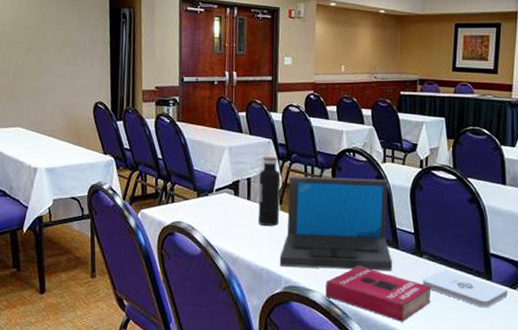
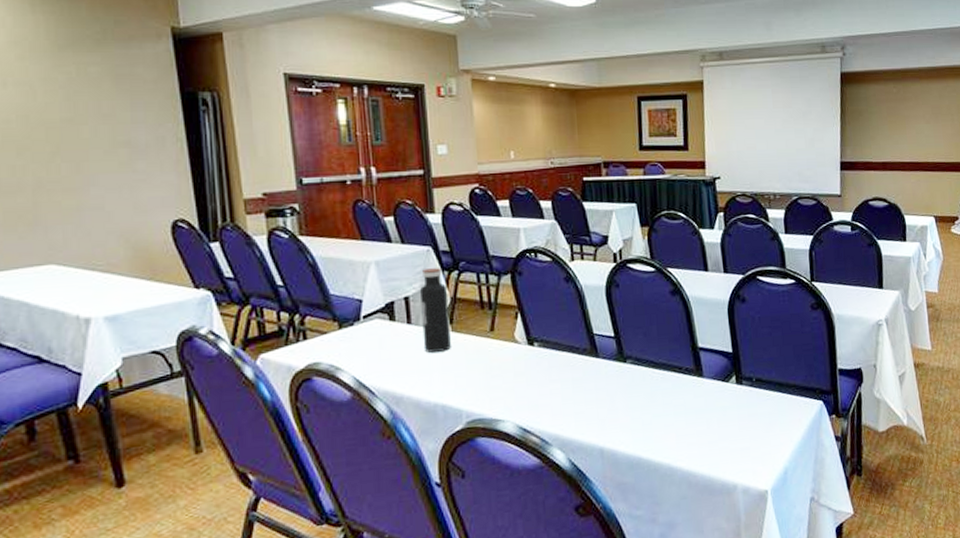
laptop: present [279,175,393,271] -> none [456,279,594,398]
book: present [325,266,432,322] -> none [517,383,641,439]
notepad: present [422,270,508,308] -> none [628,372,721,408]

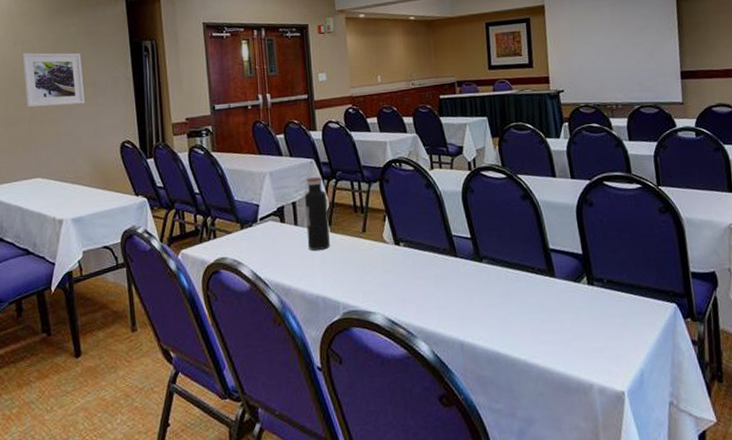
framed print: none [15,97,116,172] -> present [21,52,85,108]

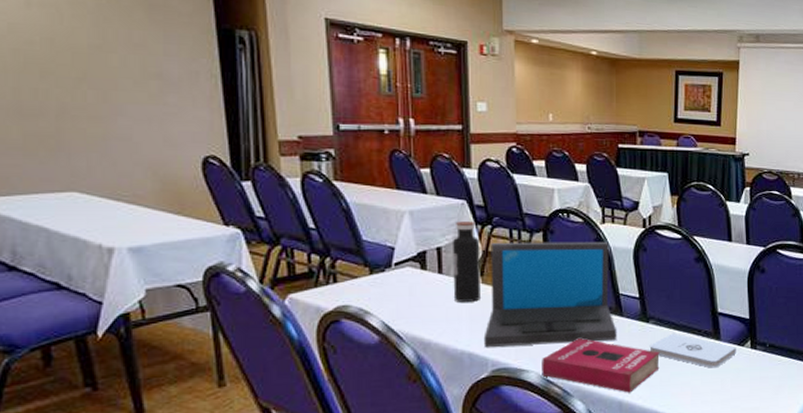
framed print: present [21,52,85,108] -> none [40,19,146,100]
laptop: none [334,186,454,291] -> present [483,241,617,347]
book: none [386,280,497,333] -> present [542,338,660,393]
notepad: none [485,272,573,307] -> present [649,333,736,368]

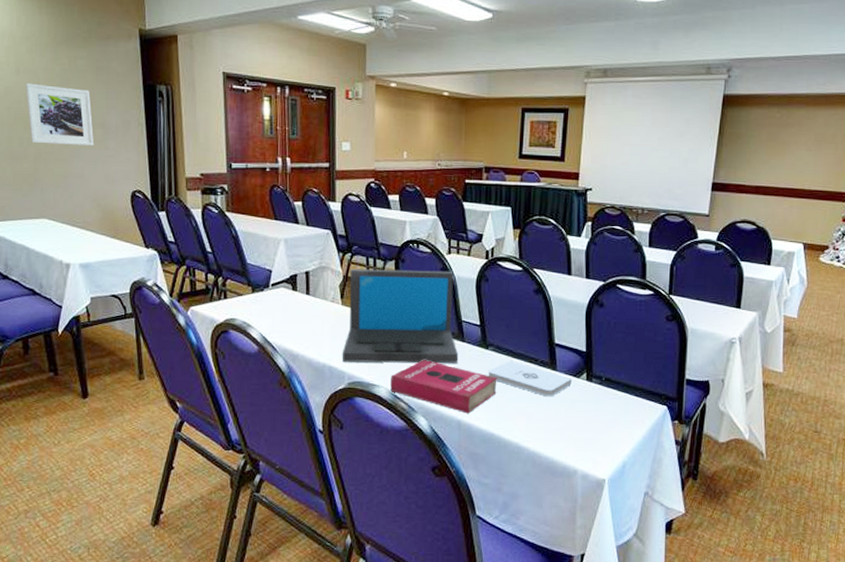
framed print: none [40,19,146,100] -> present [25,83,94,145]
water bottle: present [452,221,480,302] -> none [318,249,341,321]

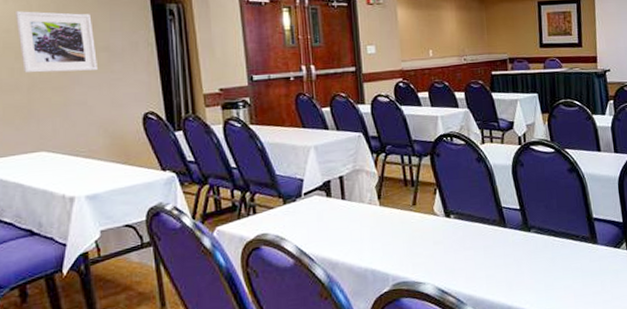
laptop: present [342,268,459,364] -> none [384,160,503,264]
book: present [390,360,497,414] -> none [436,250,543,299]
notepad: present [488,361,572,397] -> none [532,240,613,271]

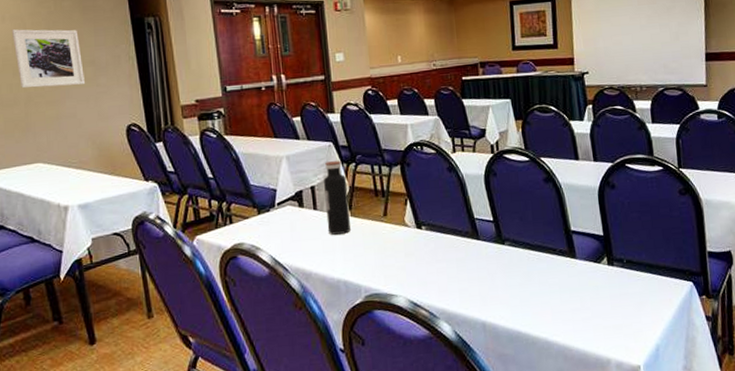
water bottle: none [352,151,379,224] -> present [323,161,351,235]

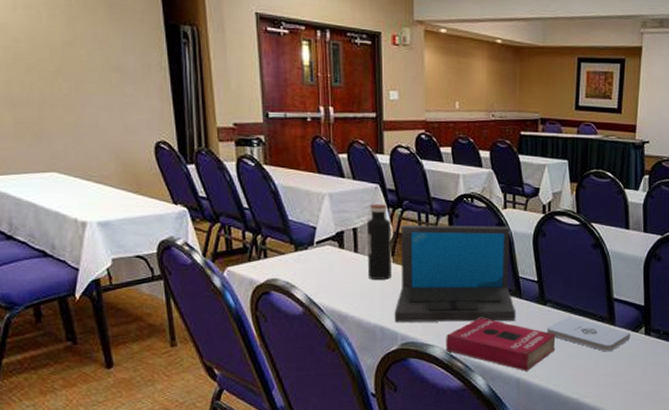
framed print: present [11,29,85,89] -> none [24,20,109,91]
laptop: none [356,169,476,275] -> present [394,224,516,322]
book: none [408,263,519,314] -> present [446,318,556,371]
notepad: none [507,253,593,287] -> present [546,317,630,352]

